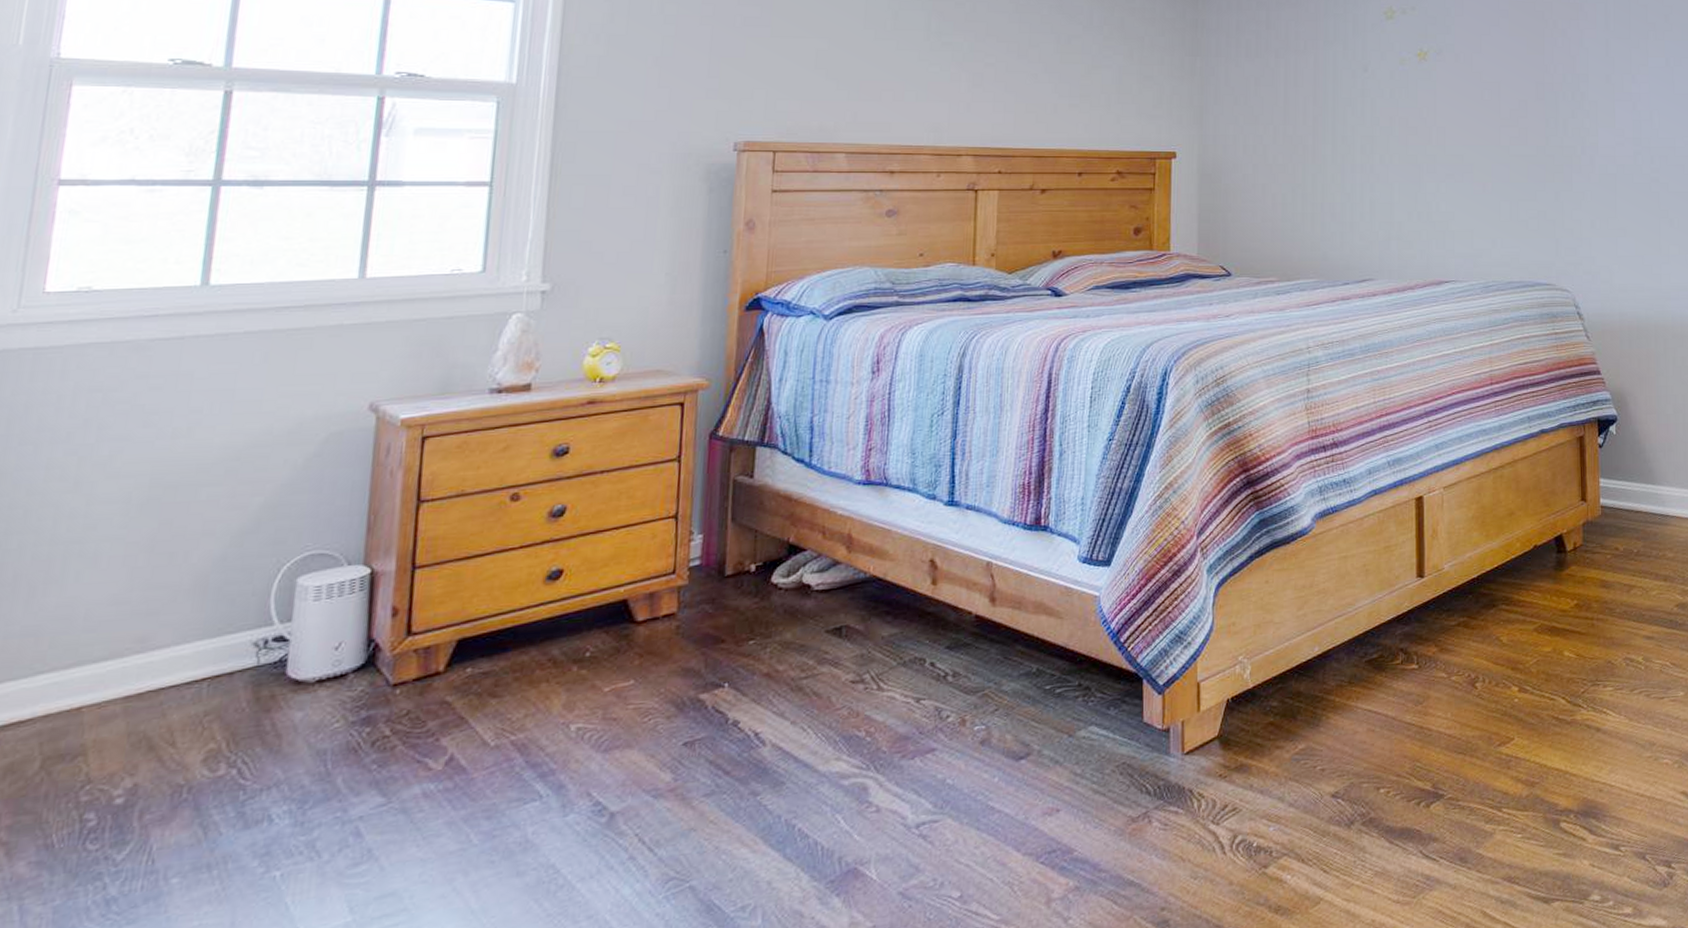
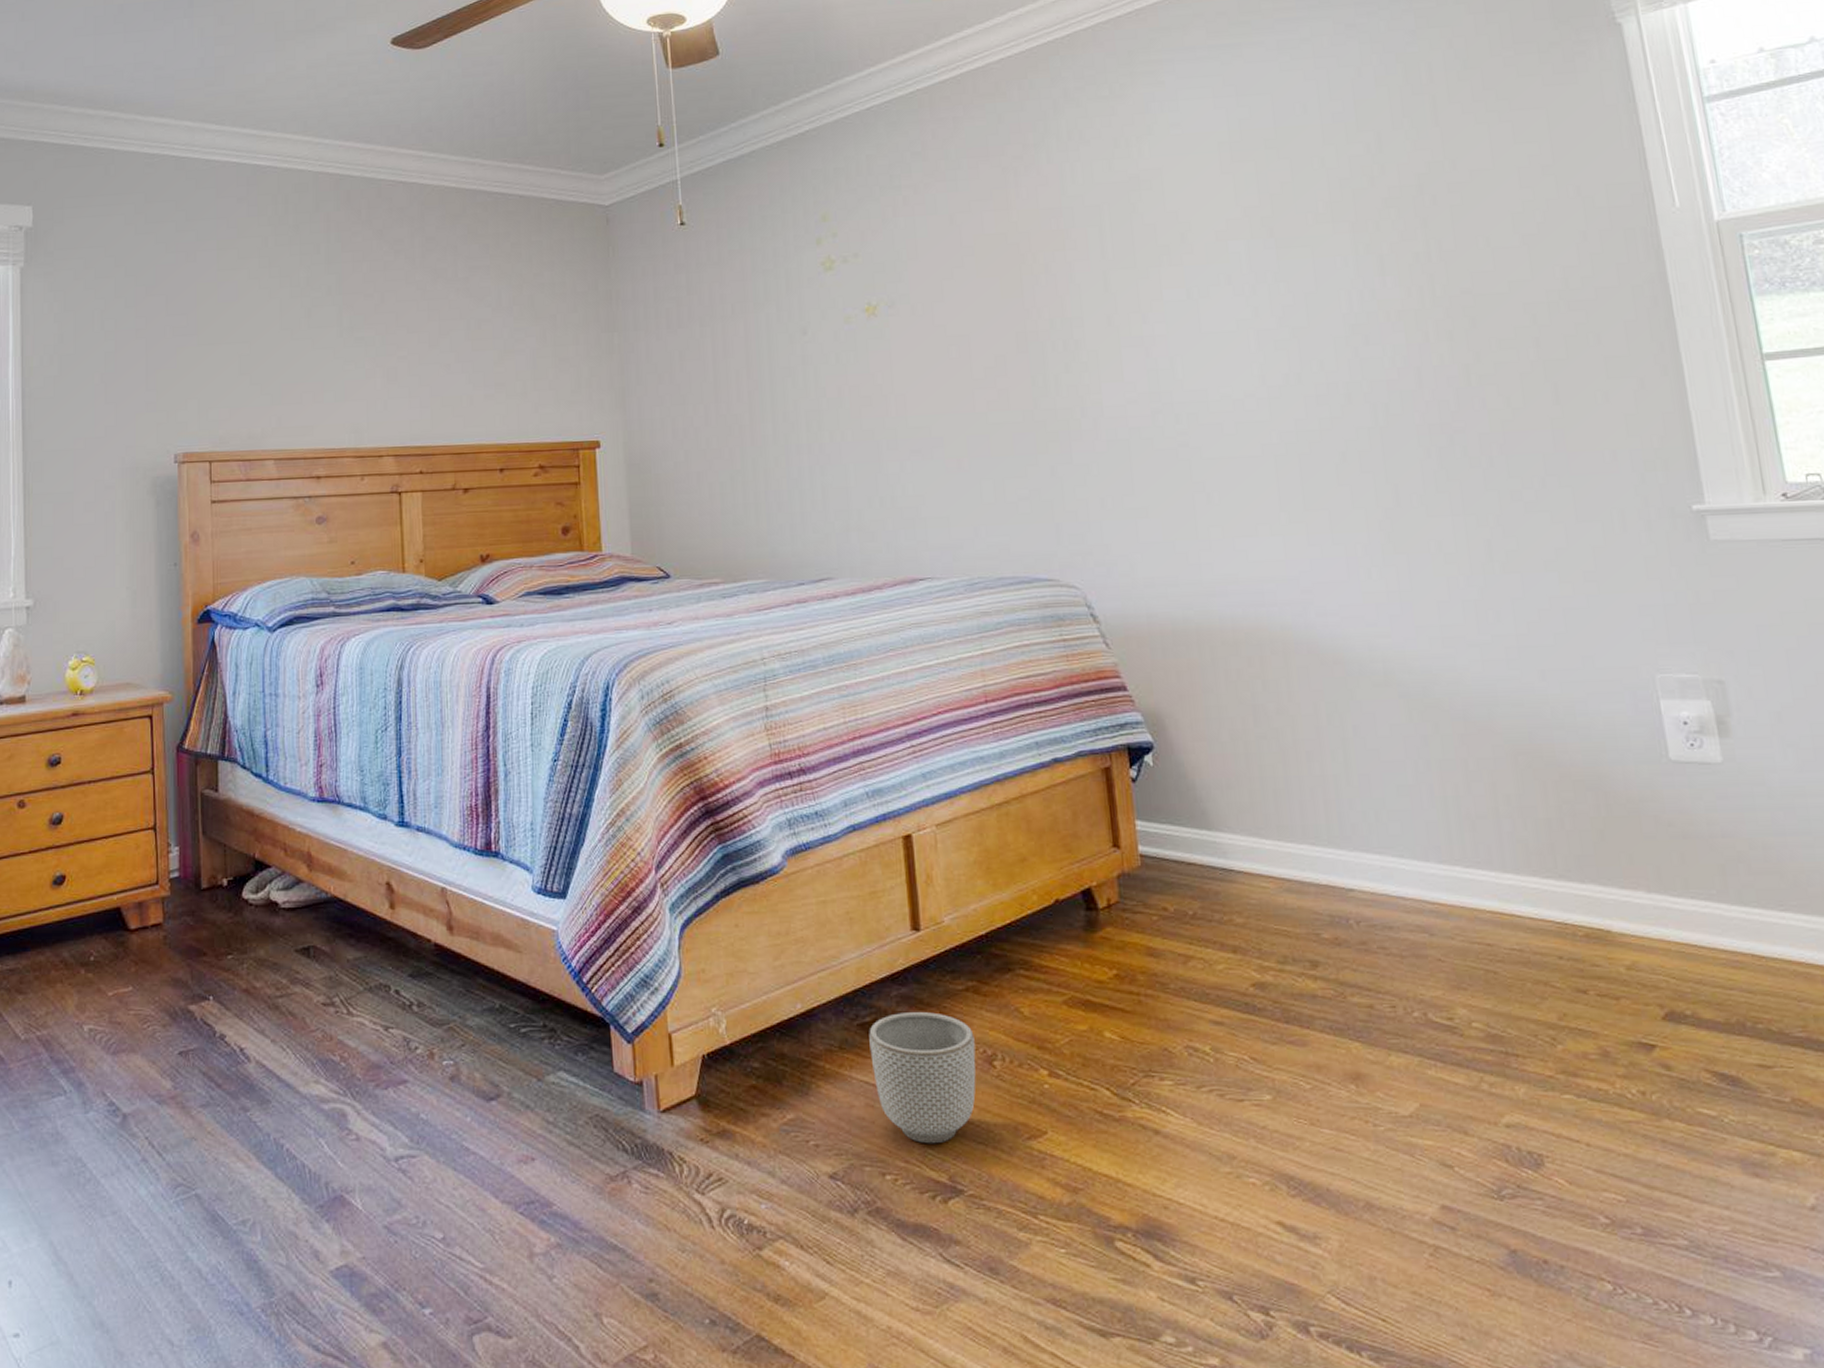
planter: none [1375,646,1462,759] -> present [869,1012,976,1144]

